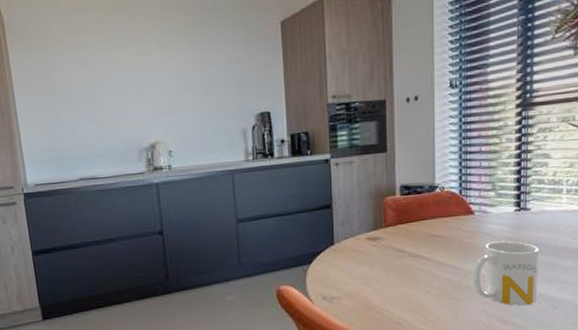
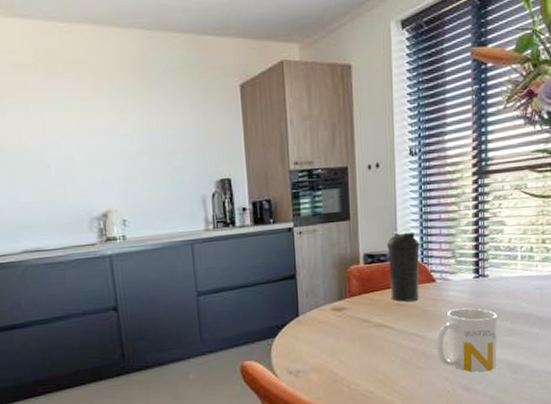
water bottle: none [424,163,459,233] -> present [387,231,421,302]

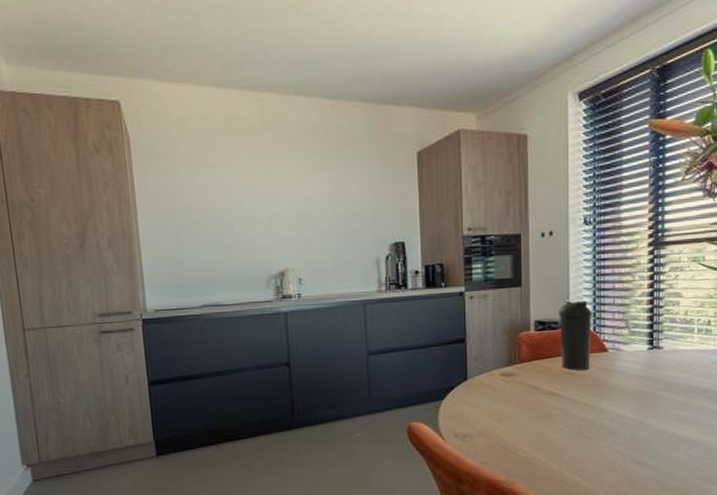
mug: present [436,308,498,372] -> none [606,379,673,446]

